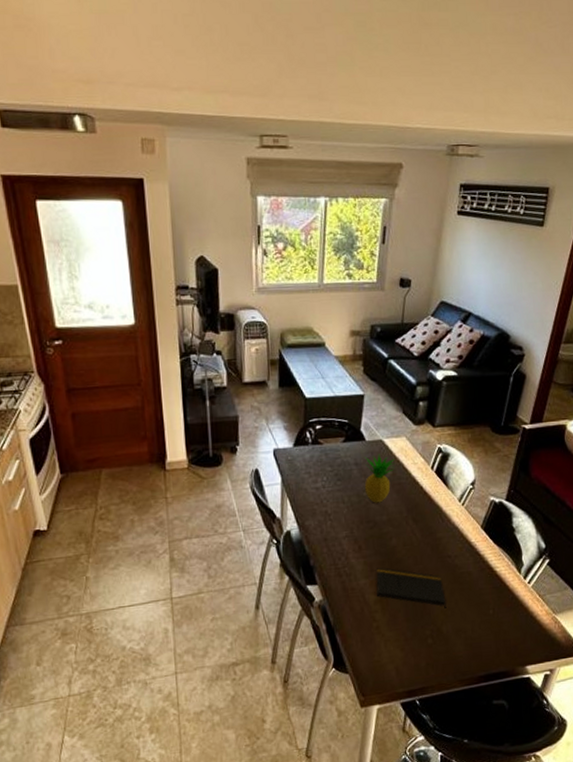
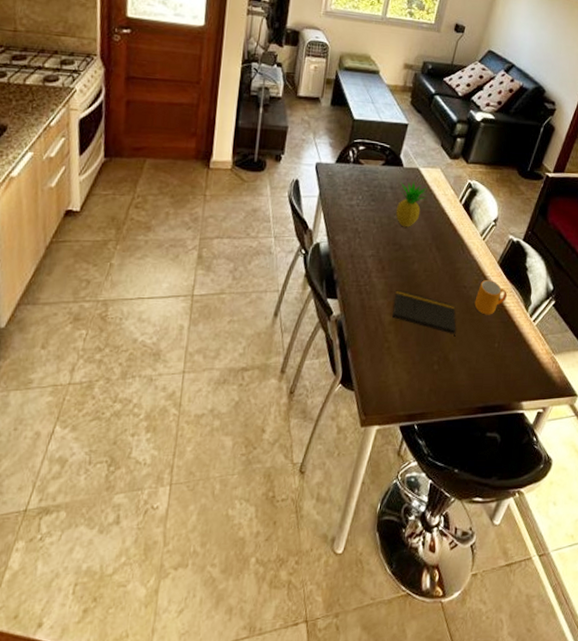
mug: none [462,545,496,583] -> present [474,279,507,315]

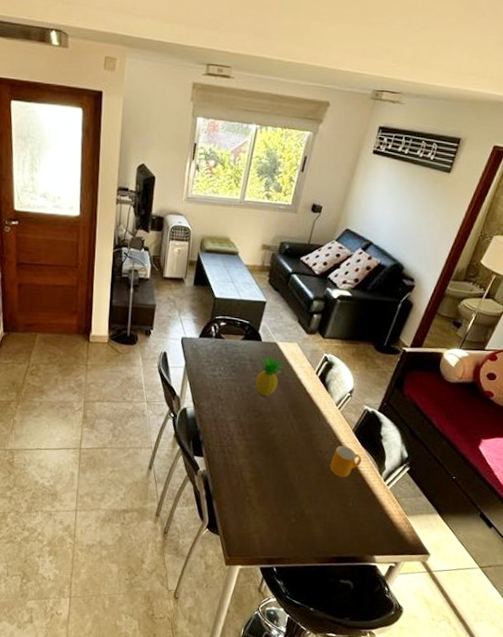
notepad: present [392,290,456,337] -> none [253,451,312,495]

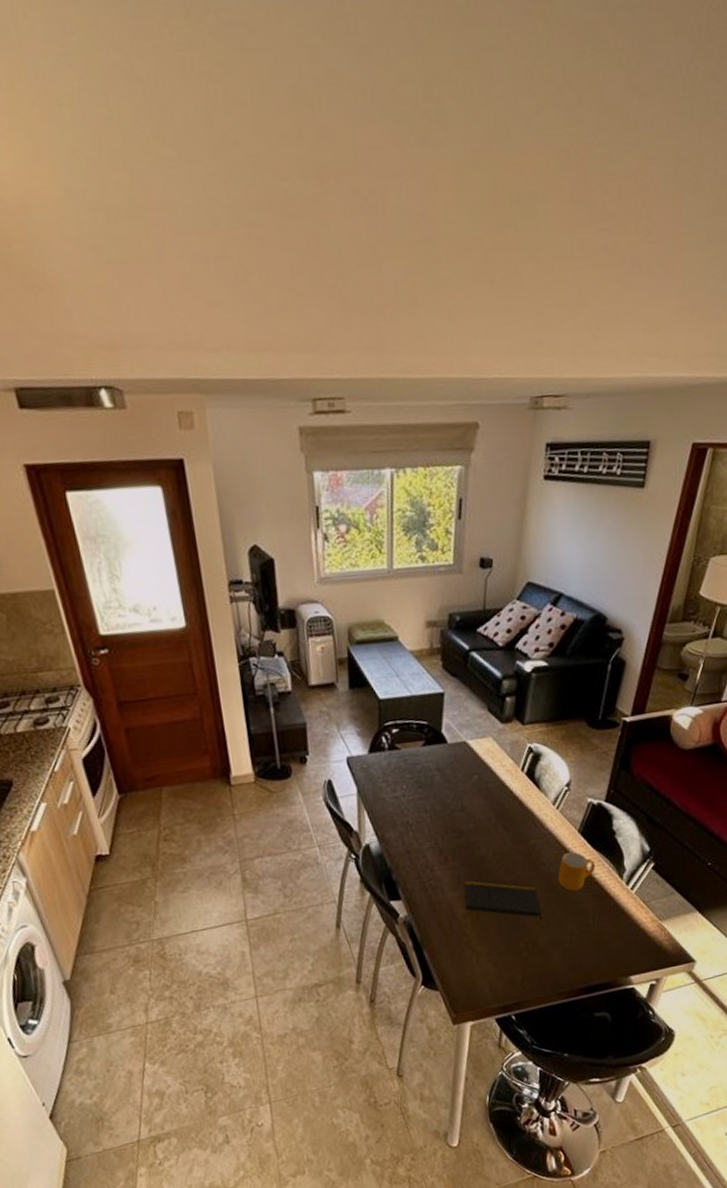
notepad: none [253,451,312,495] -> present [465,879,542,920]
fruit: present [255,354,285,396] -> none [447,757,481,811]

